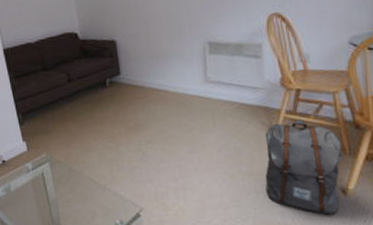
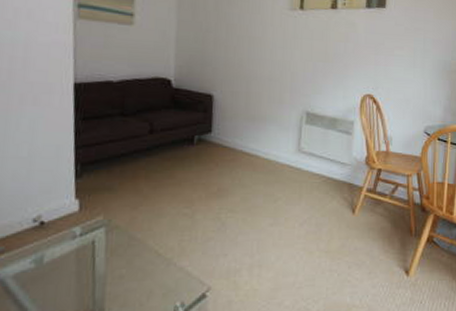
backpack: present [265,119,343,215] -> none [340,198,409,296]

